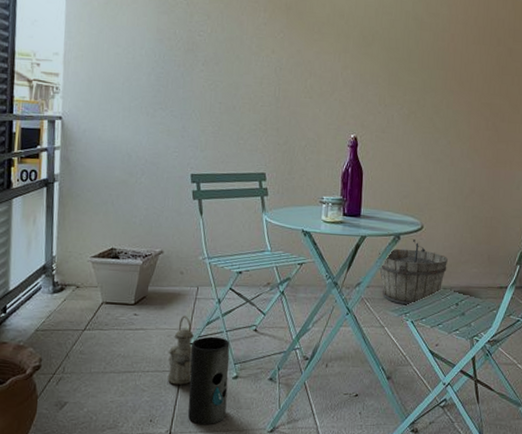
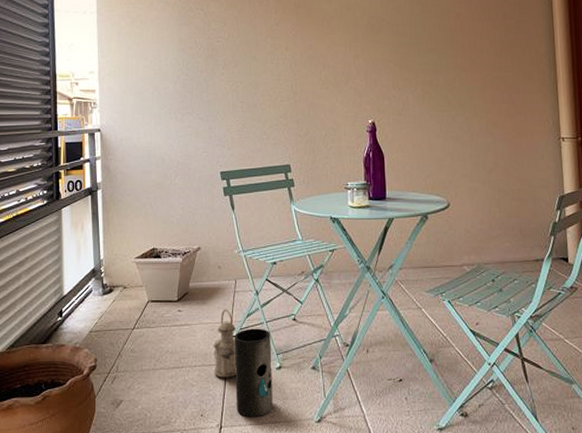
wooden bucket: present [378,240,448,306] -> none [407,218,479,285]

